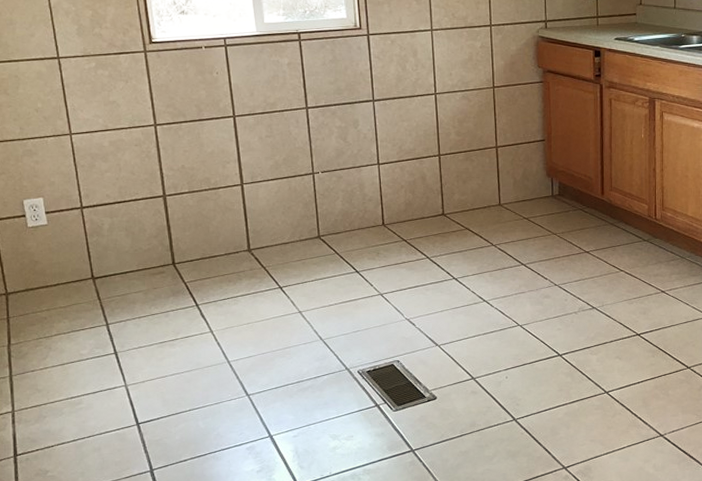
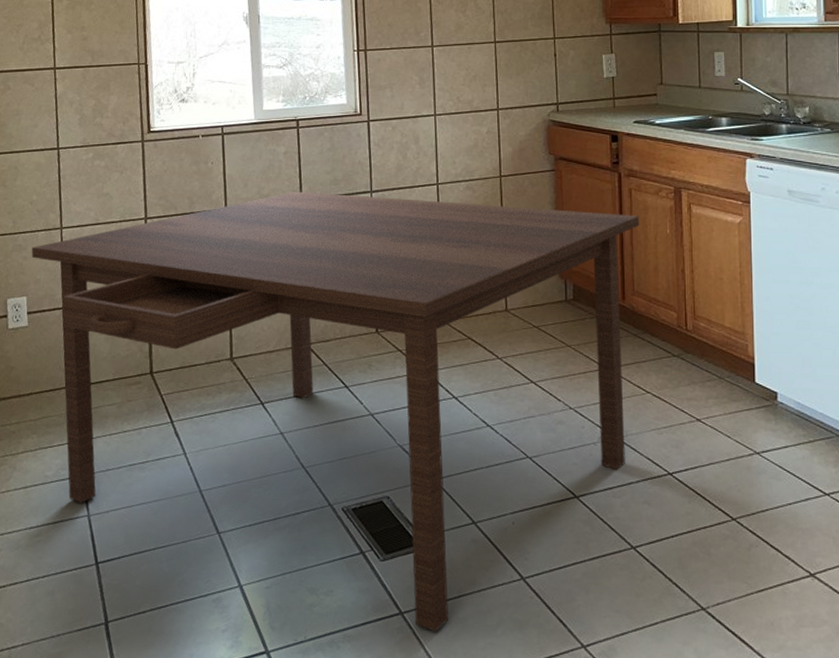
dining table: none [42,100,618,463] -> present [31,191,639,632]

